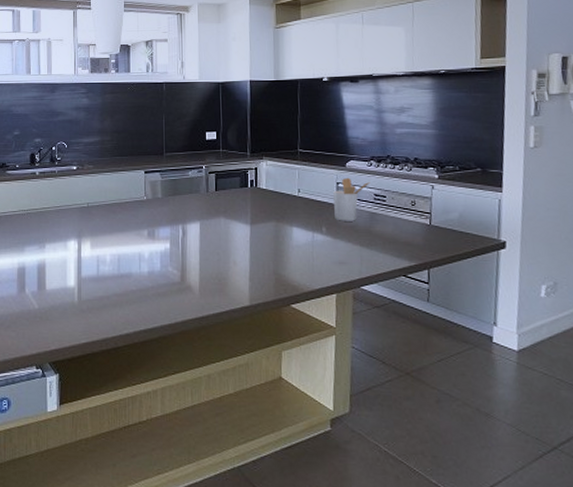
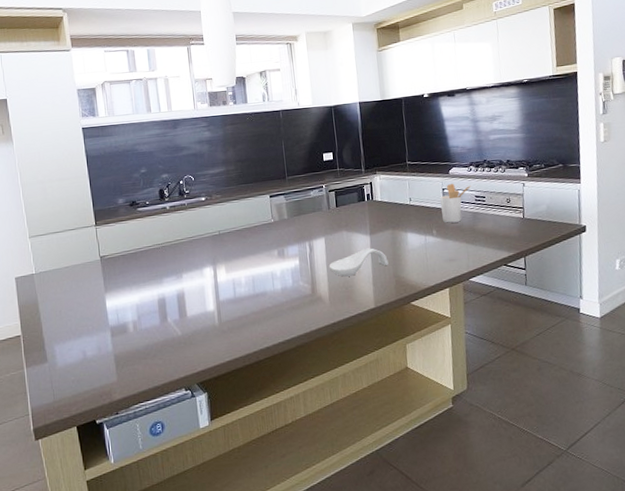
spoon rest: none [202,239,269,268] -> present [329,248,389,277]

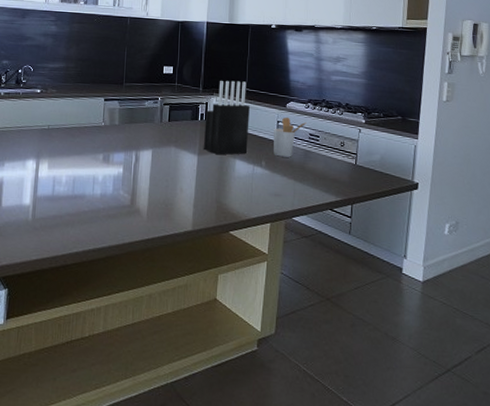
spoon rest: present [329,248,389,277] -> none [152,168,213,194]
knife block: none [371,155,418,232] -> present [203,80,250,155]

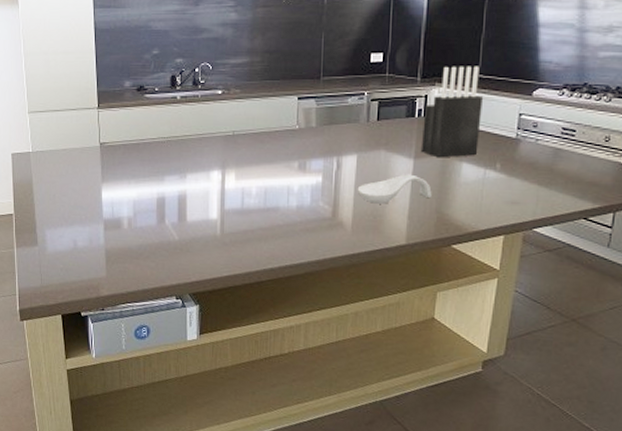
spoon rest: none [152,168,213,194] -> present [357,174,432,204]
utensil holder: present [274,117,307,157] -> none [512,108,559,158]

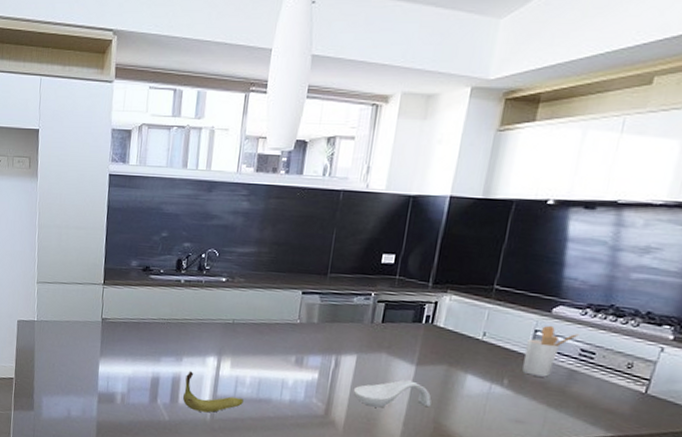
banana: none [190,187,251,228] -> present [182,371,244,413]
knife block: present [420,66,483,158] -> none [424,274,497,369]
utensil holder: none [512,108,559,158] -> present [522,325,579,377]

